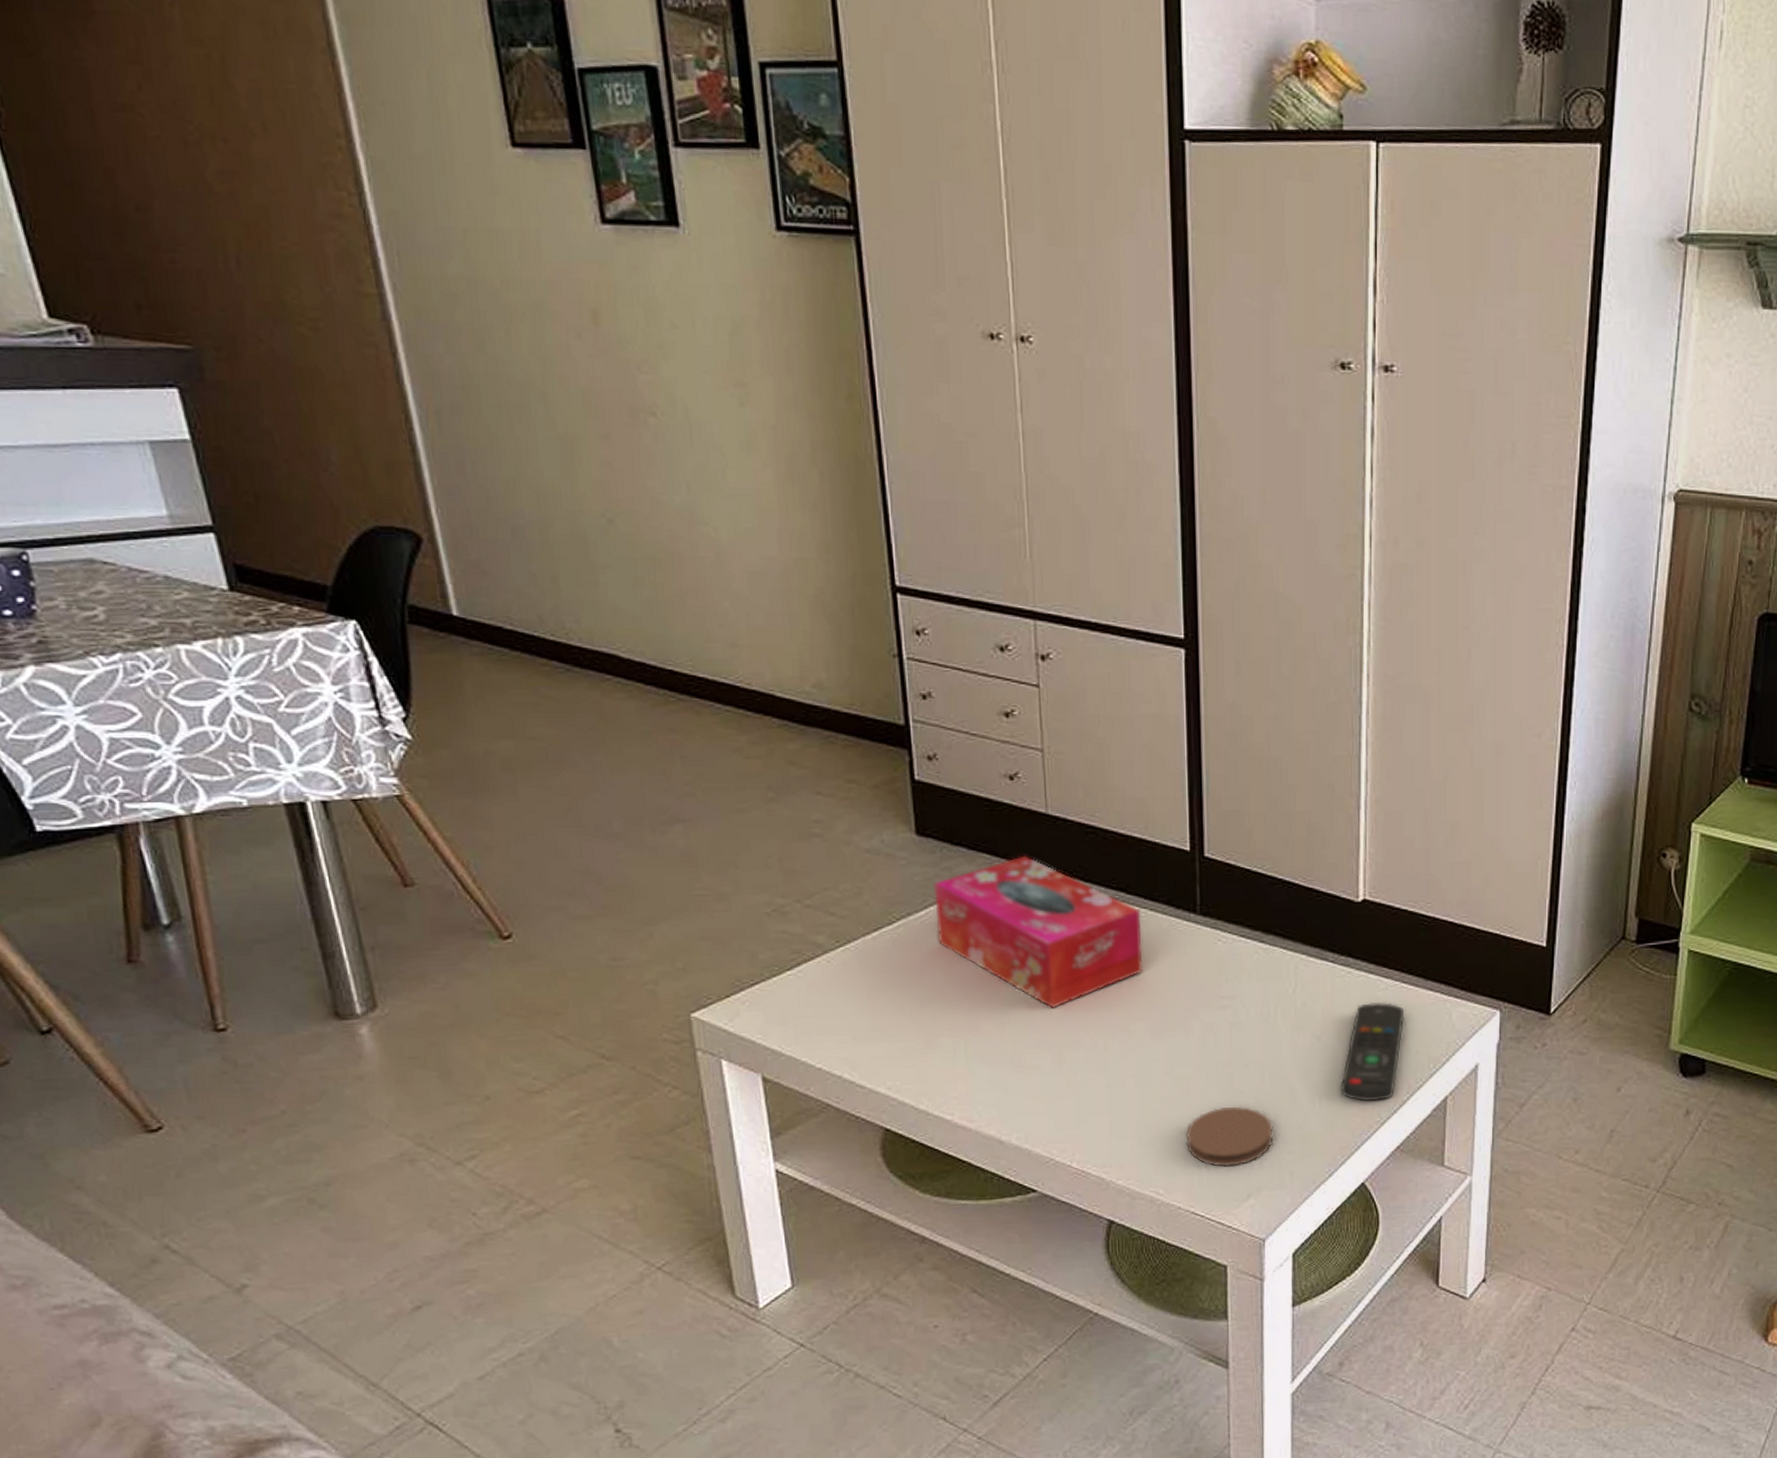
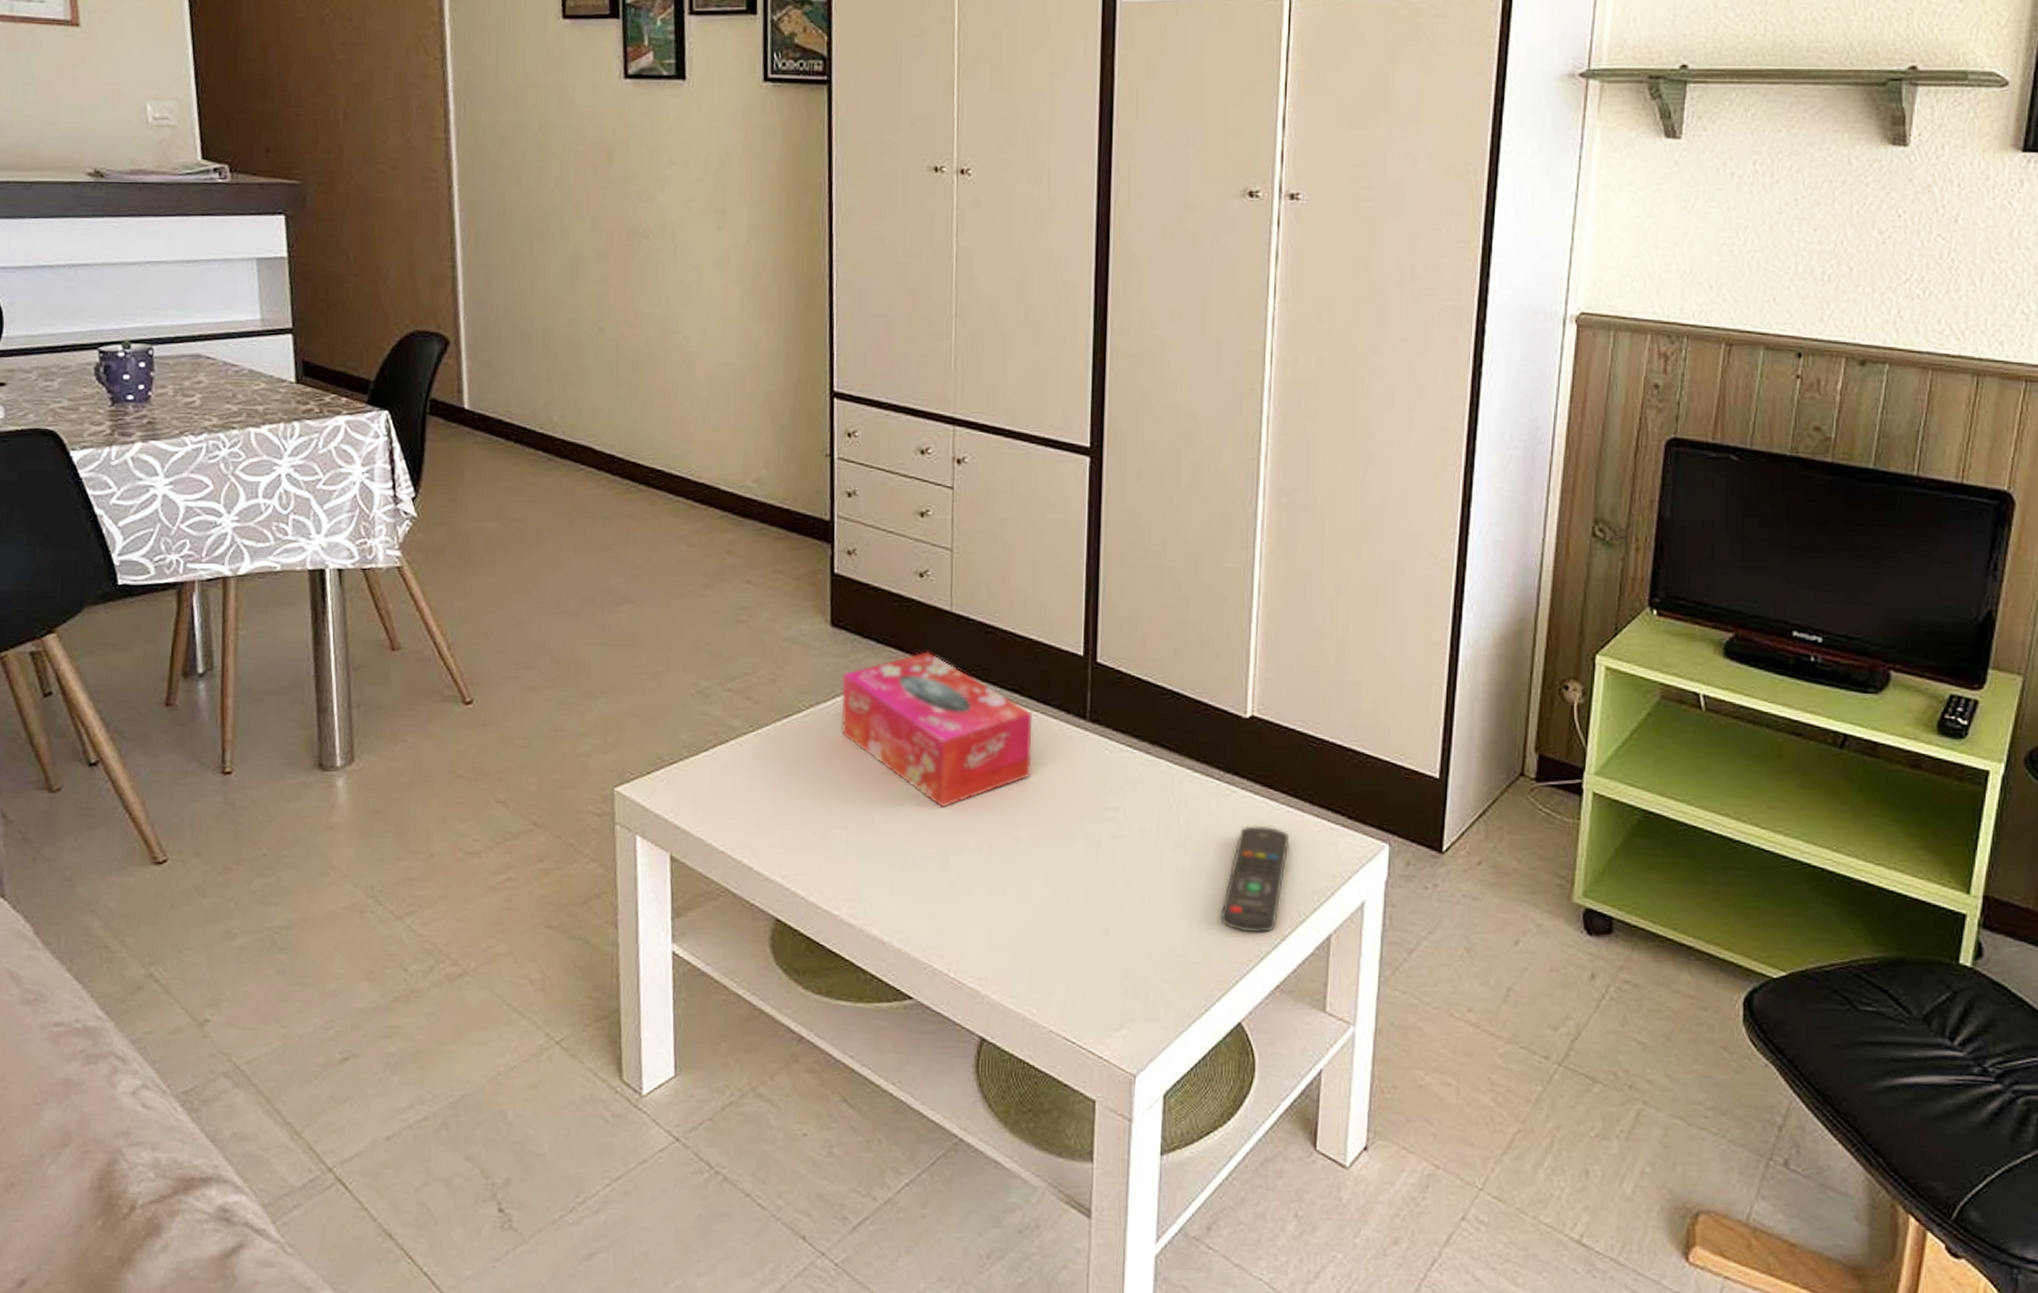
coaster: present [1186,1106,1274,1167] -> none [1062,925,1150,991]

